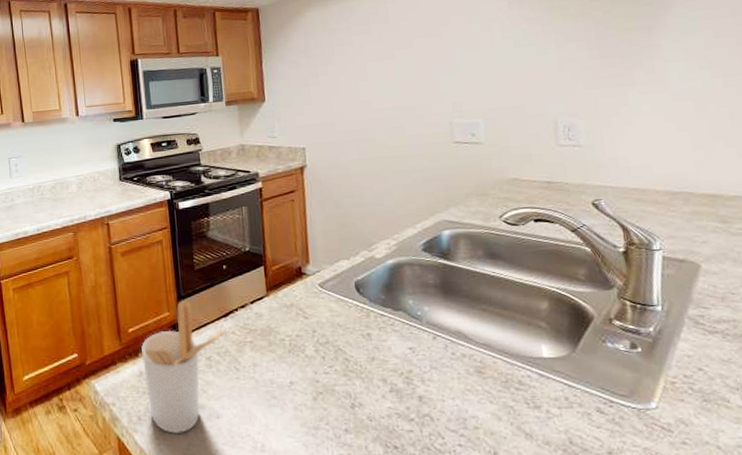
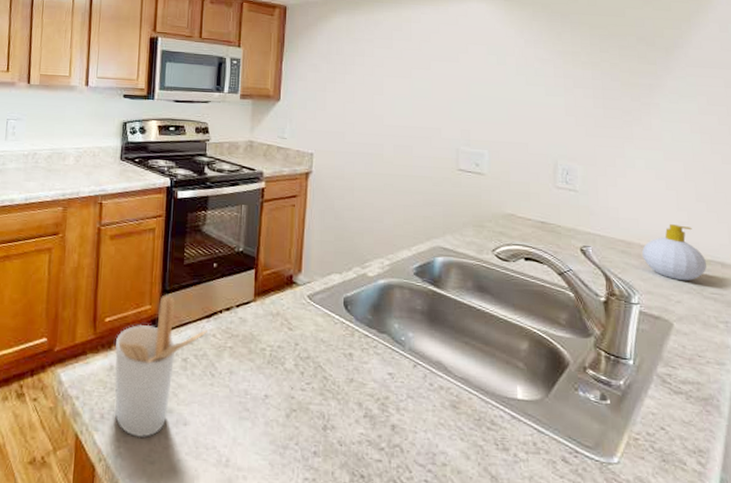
soap bottle: none [658,165,731,221] -> present [642,224,706,281]

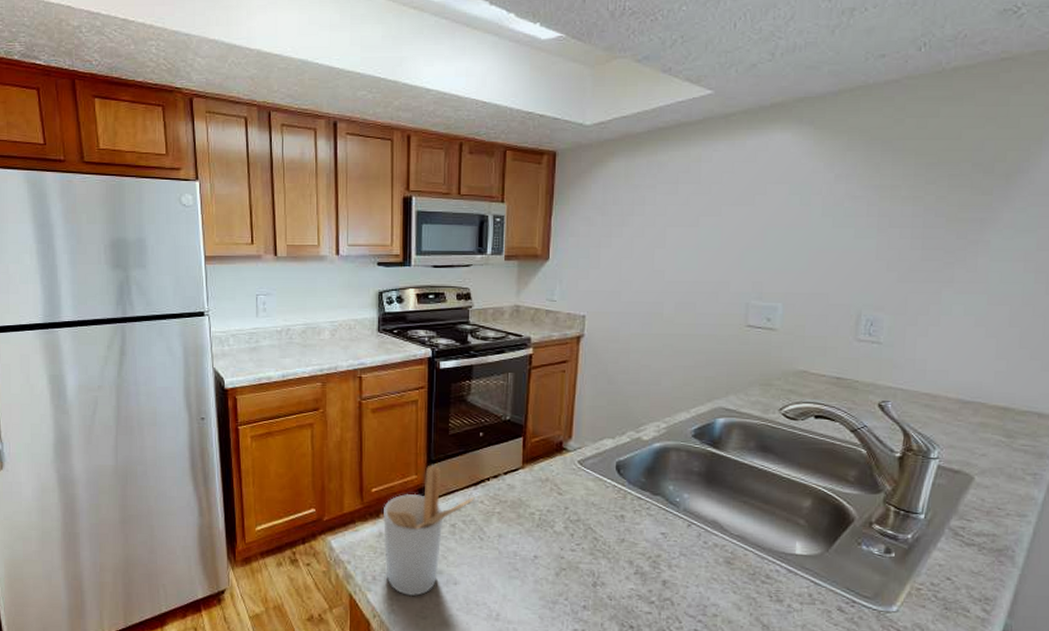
soap bottle: present [642,224,706,281] -> none [948,375,1021,434]

